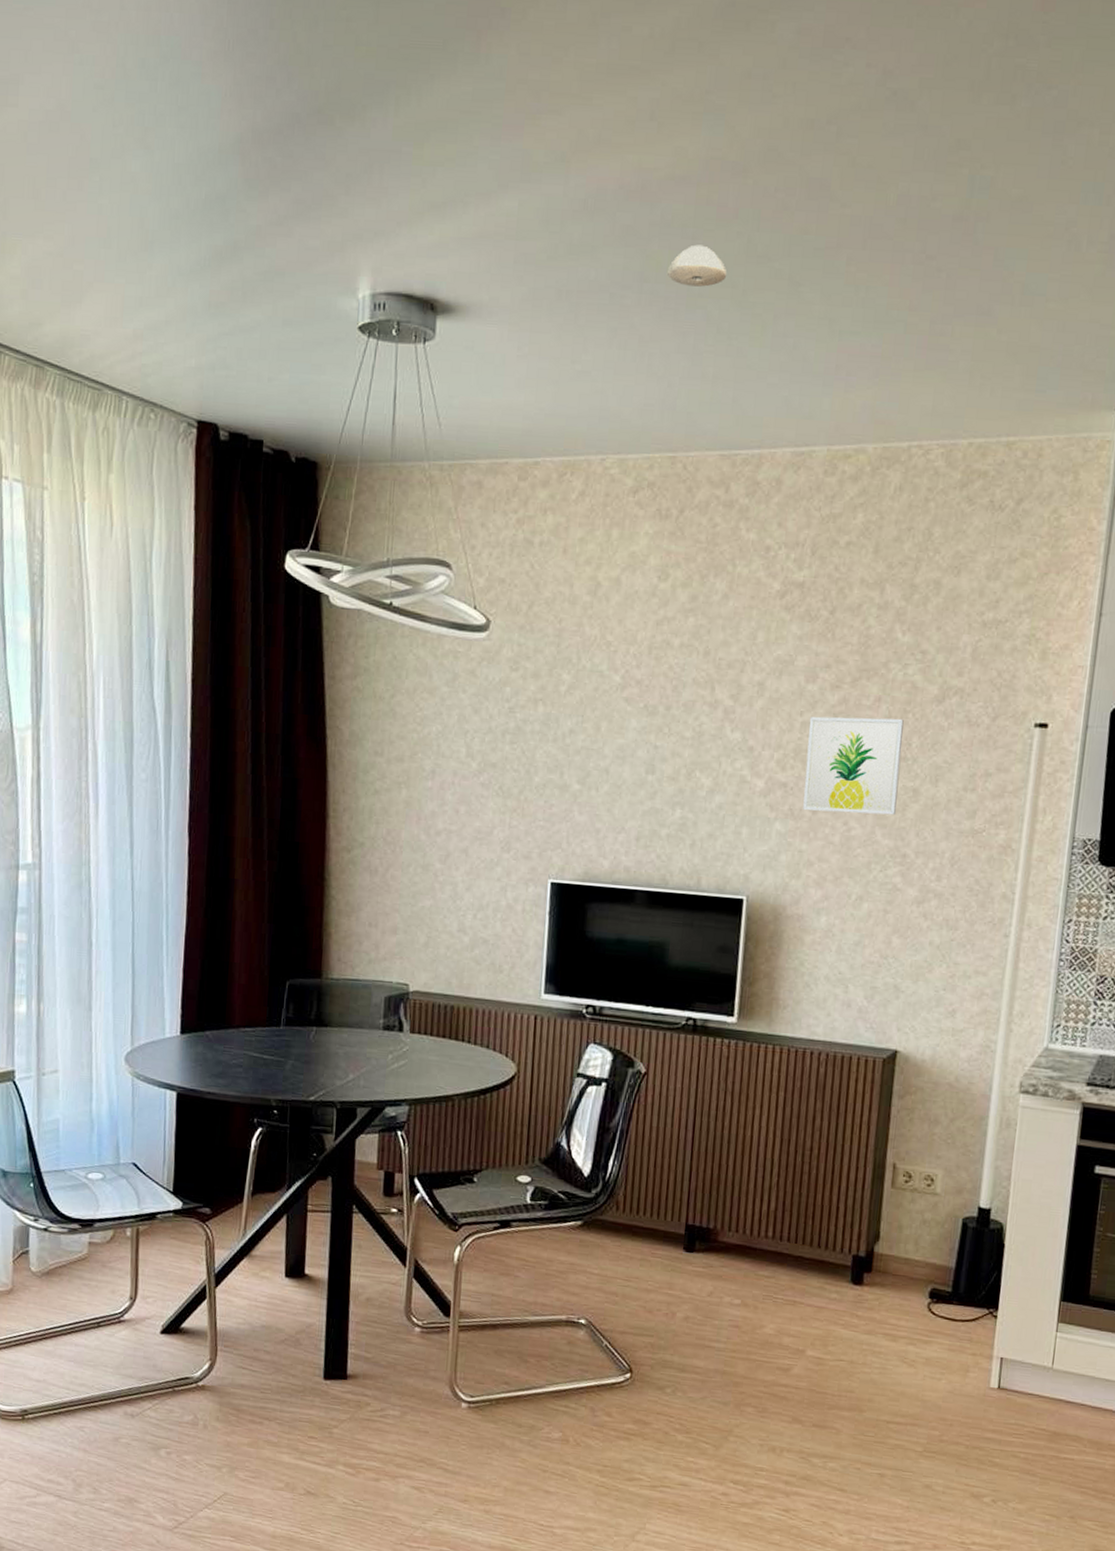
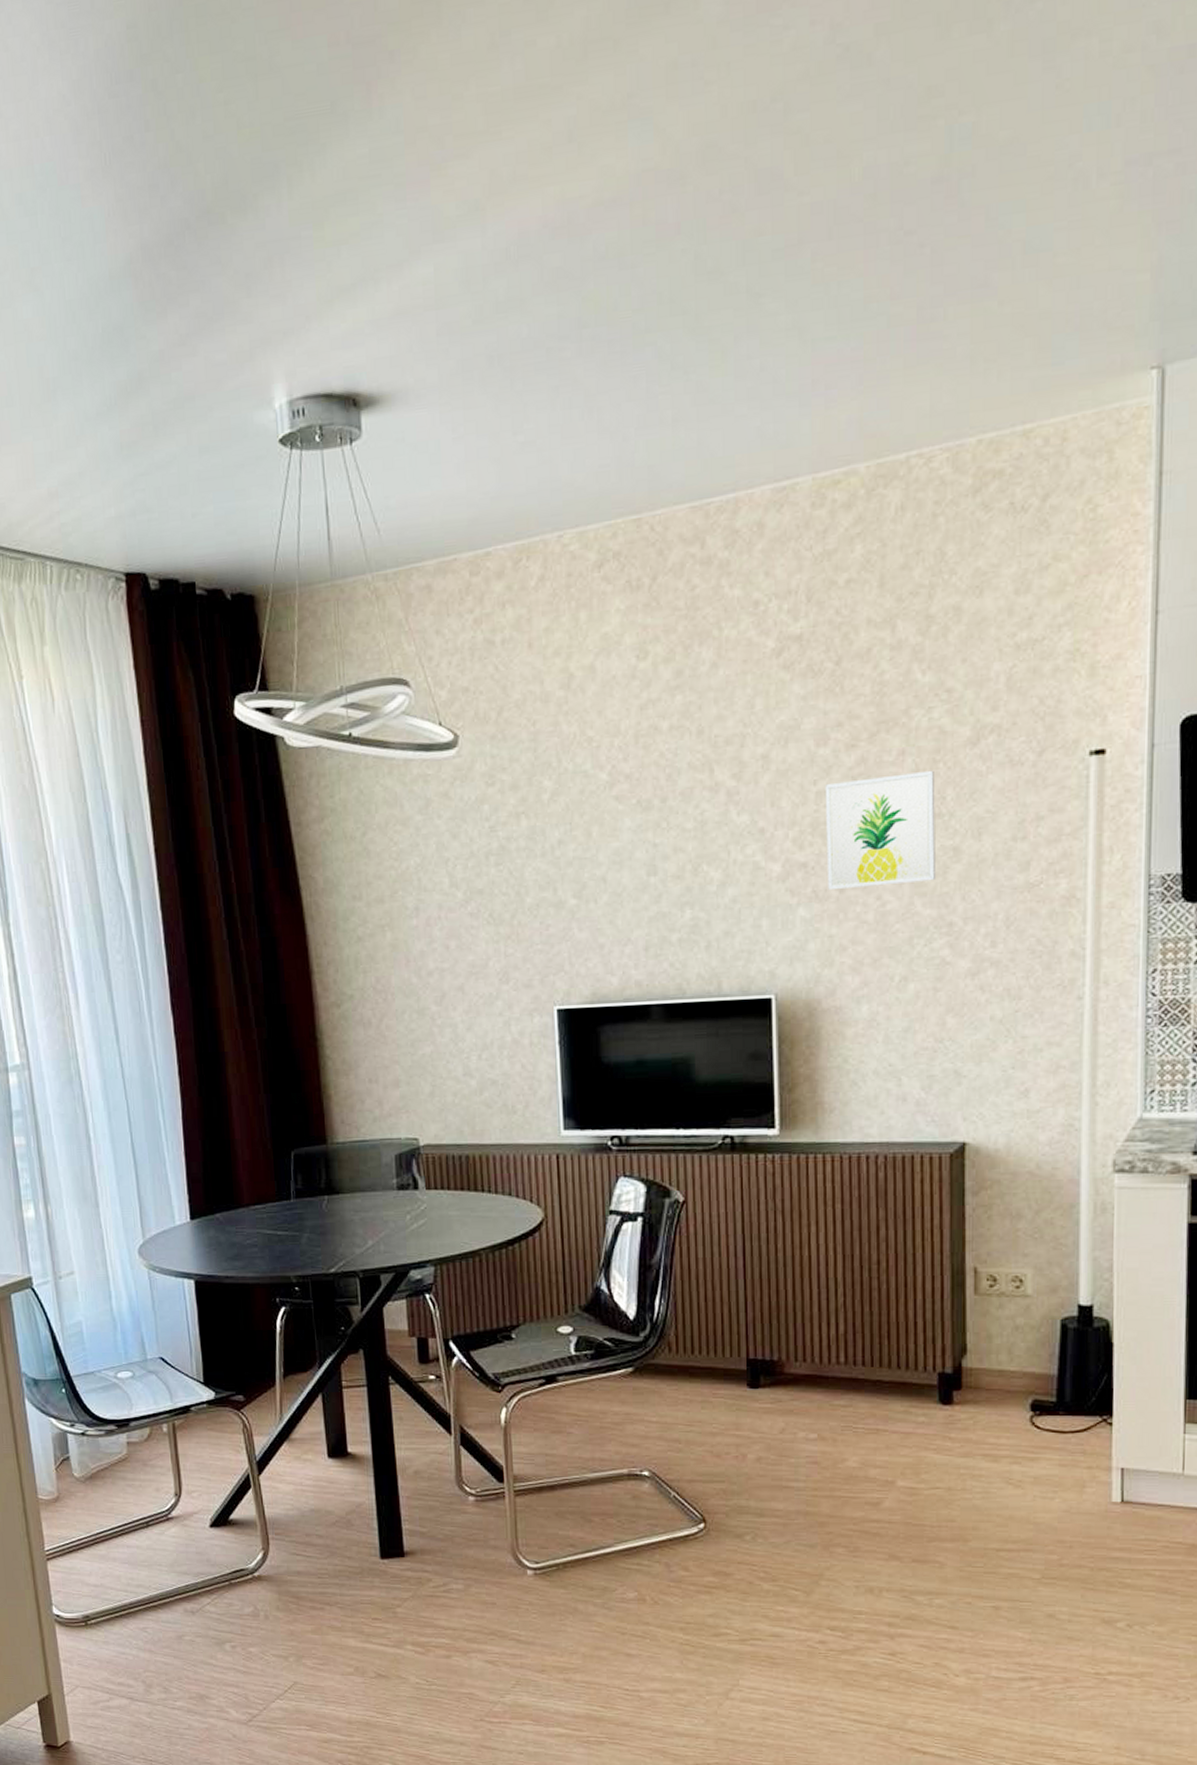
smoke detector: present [668,244,727,287] -> none [608,272,676,323]

